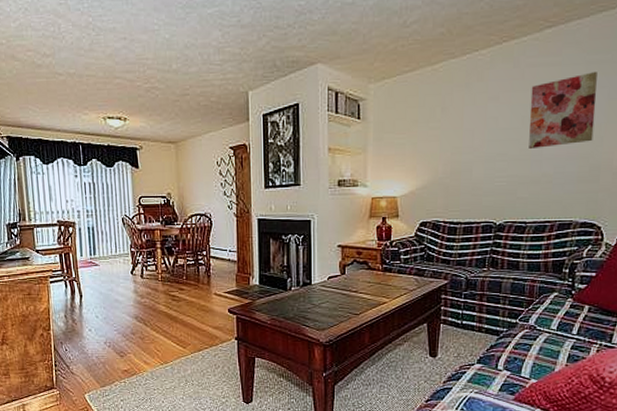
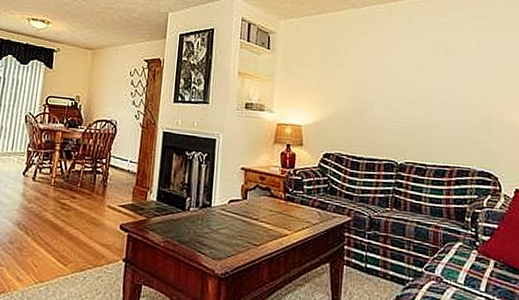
wall art: present [529,72,597,150] -> none [424,34,482,96]

